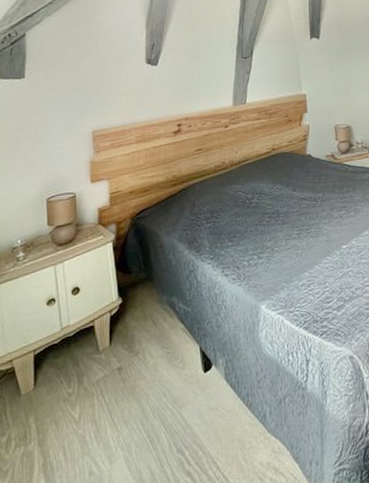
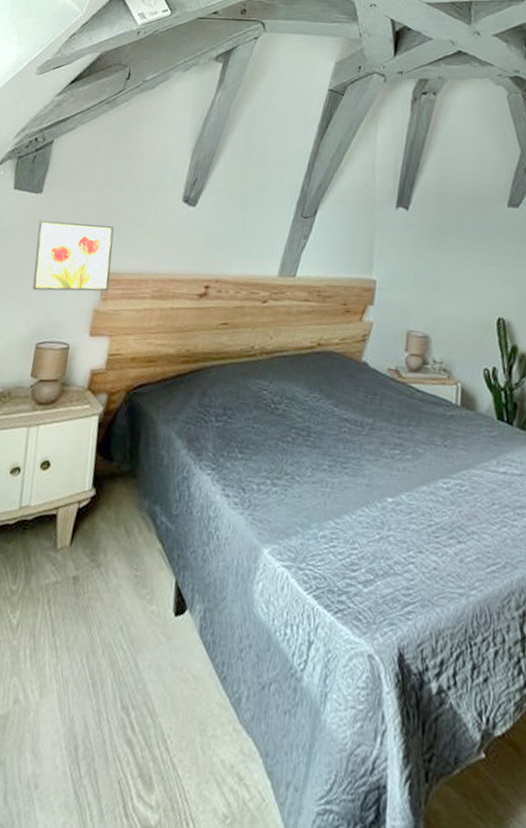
wall art: none [27,93,99,158] -> present [32,220,114,292]

